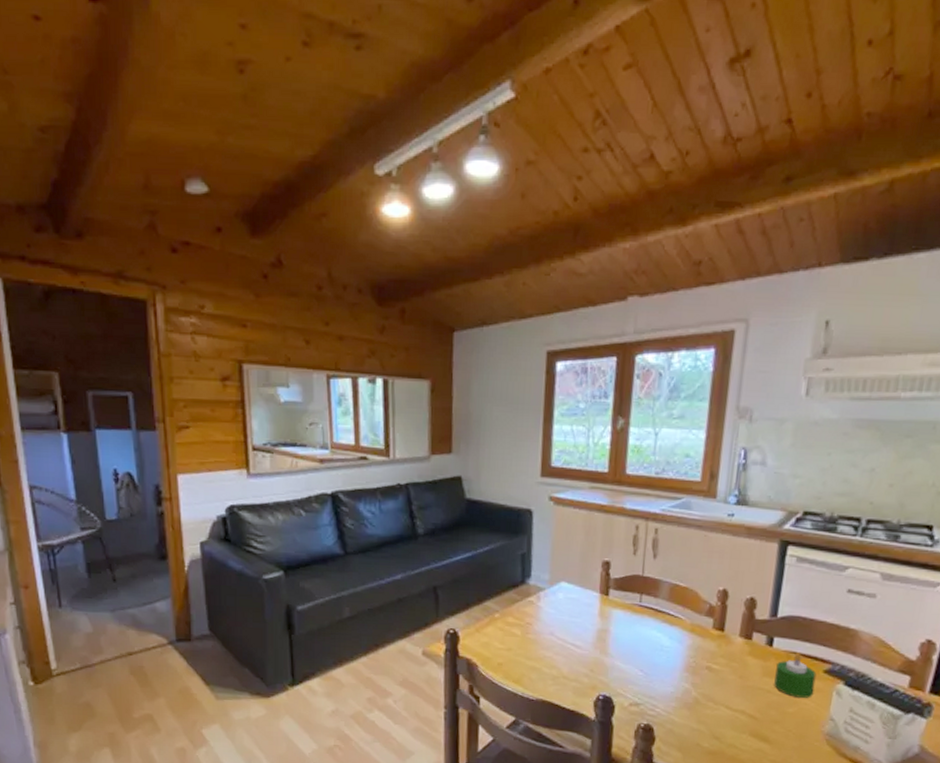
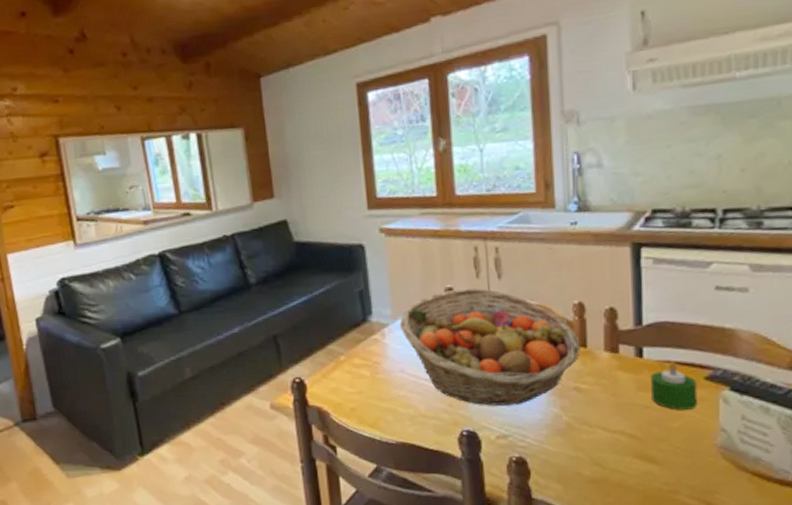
fruit basket: none [556,563,719,677] -> present [400,288,581,406]

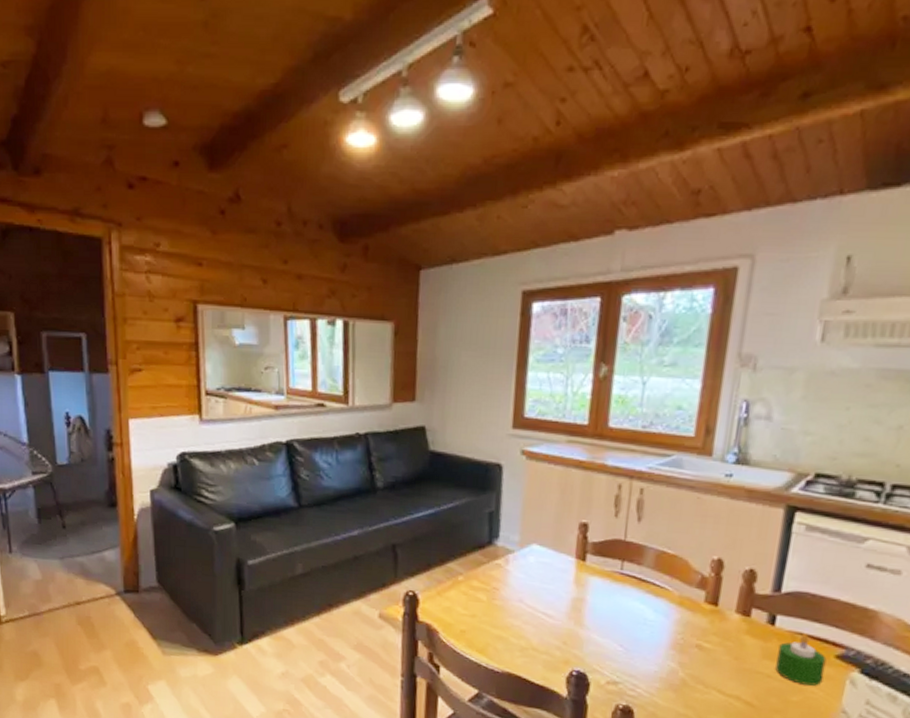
fruit basket: present [400,288,581,406] -> none [526,526,712,653]

